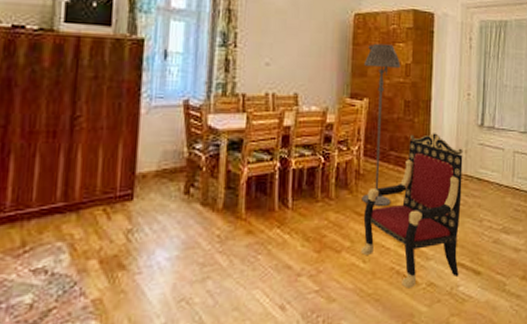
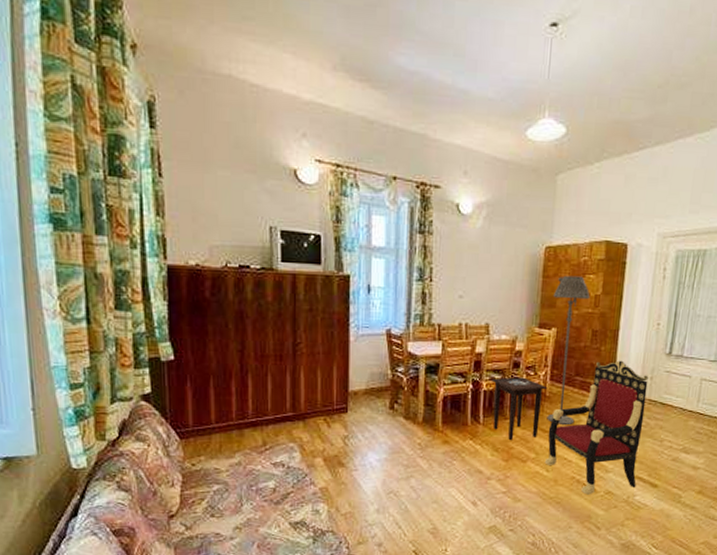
side table: none [301,153,362,228] -> present [491,377,548,441]

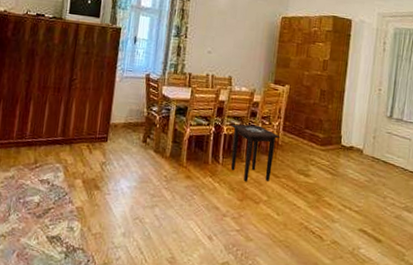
armchair: present [544,360,649,495] -> none [275,118,372,242]
floor lamp: present [547,275,591,426] -> none [279,41,320,174]

